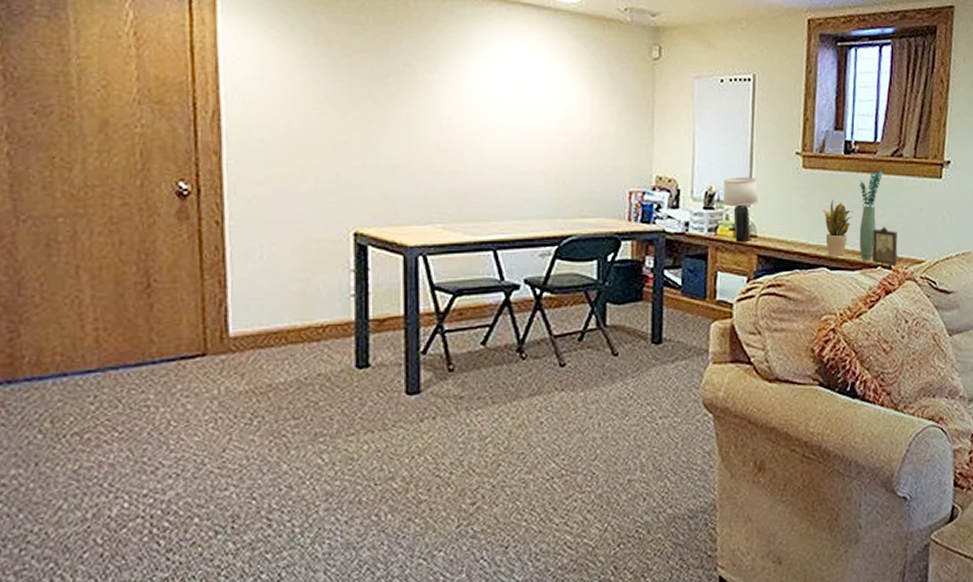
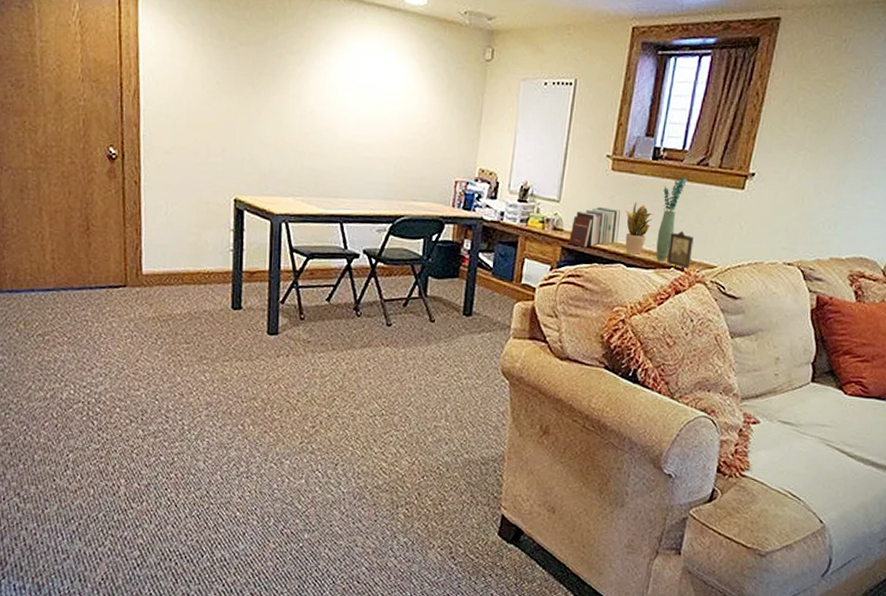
table lamp: present [723,177,758,243] -> none [536,174,568,235]
books: none [765,208,818,253] -> present [569,207,620,247]

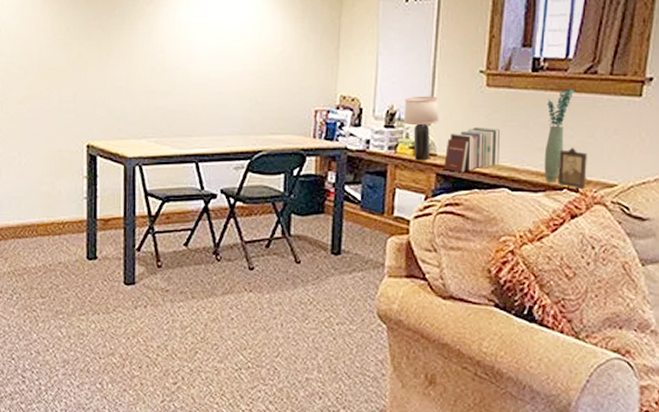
table lamp: none [536,174,568,235] -> present [404,96,439,161]
potted plant: present [625,201,654,255] -> none [505,119,539,177]

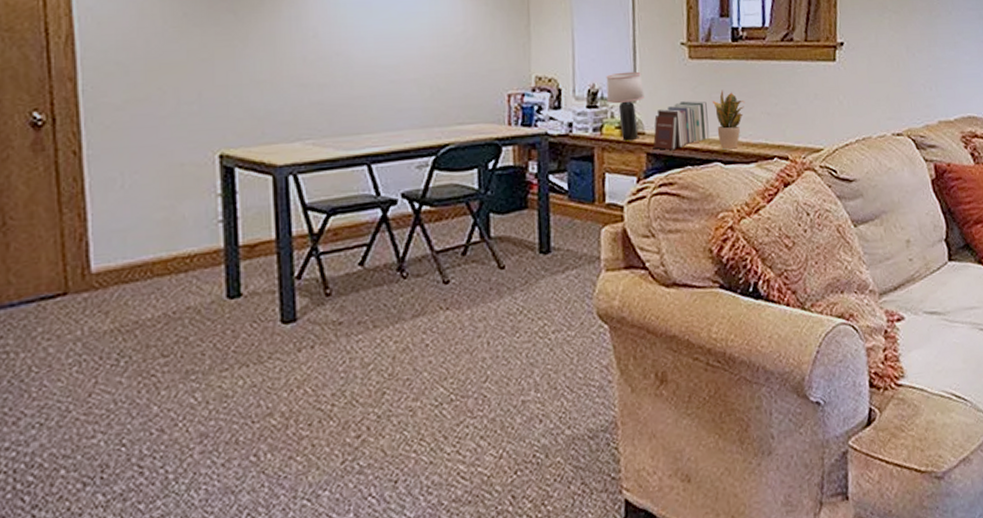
potted plant: none [505,119,539,177] -> present [712,90,745,150]
vase: present [544,86,575,183] -> none [749,54,775,153]
photo frame: present [557,147,590,190] -> none [766,115,798,157]

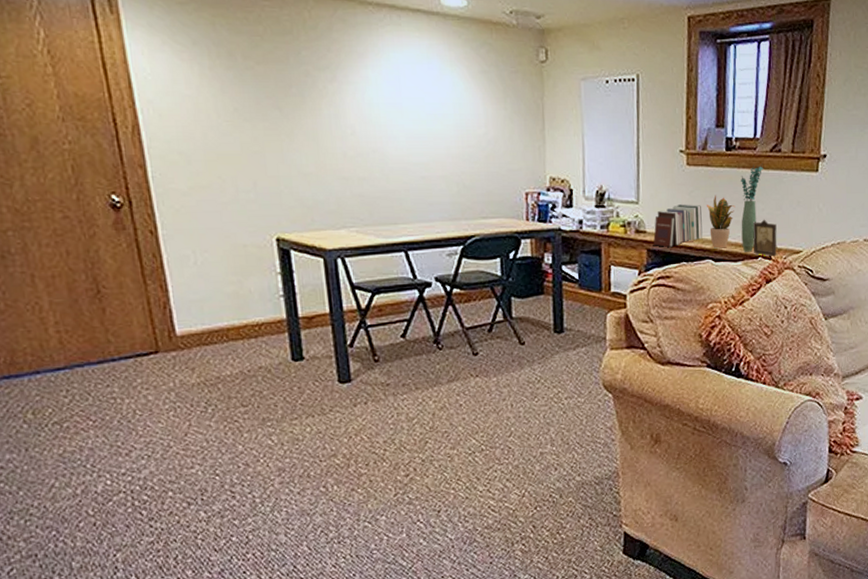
table lamp: present [606,71,644,141] -> none [612,175,646,238]
vase: none [749,54,775,153] -> present [741,163,763,252]
photo frame: none [766,115,798,157] -> present [753,219,780,257]

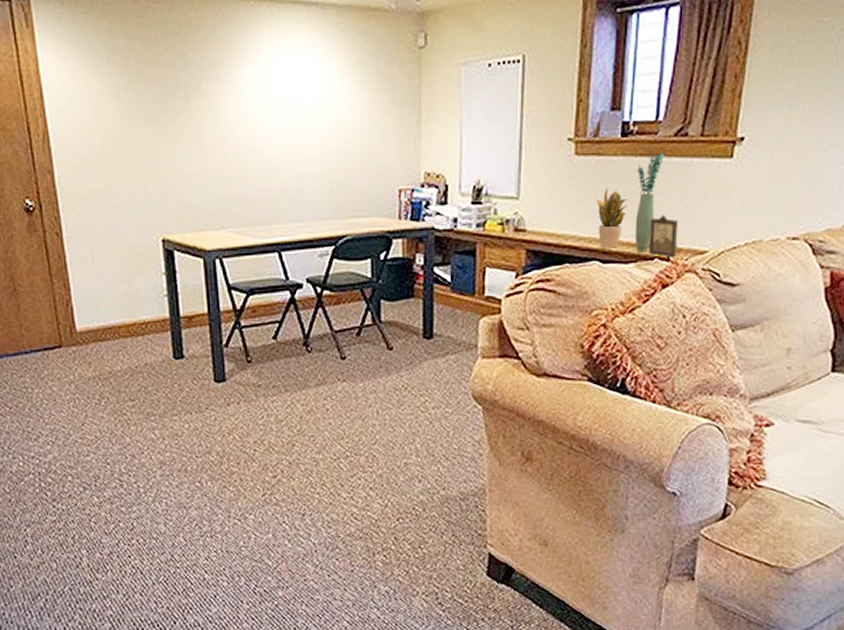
books: present [653,204,703,247] -> none [534,199,590,247]

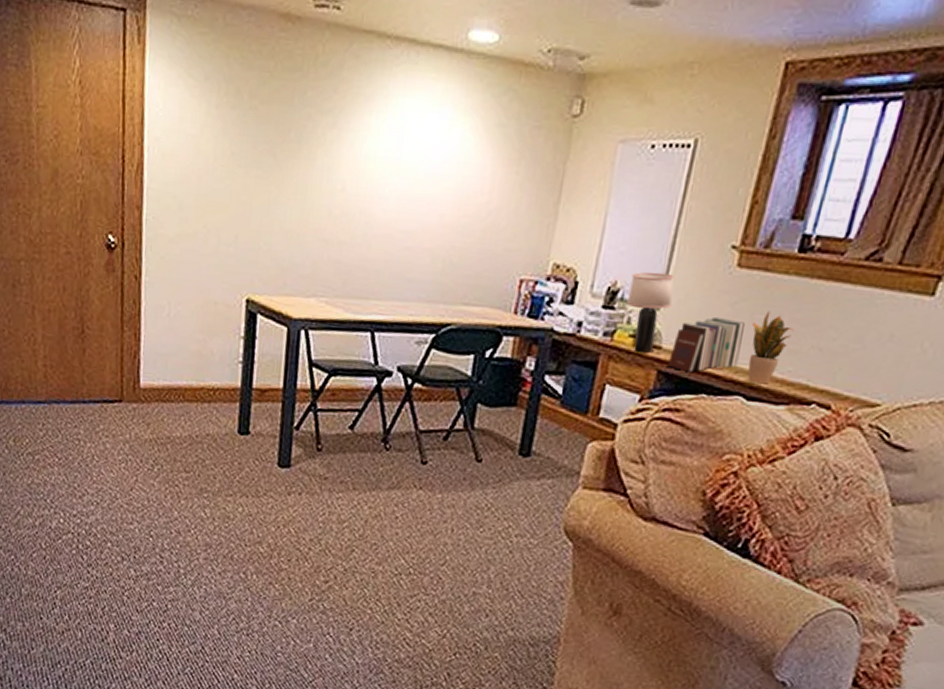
table lamp: none [491,168,527,238] -> present [628,271,674,354]
books: none [534,199,590,247] -> present [668,317,745,372]
vase: present [635,150,665,253] -> none [790,275,850,395]
photo frame: present [648,214,681,258] -> none [805,352,850,407]

